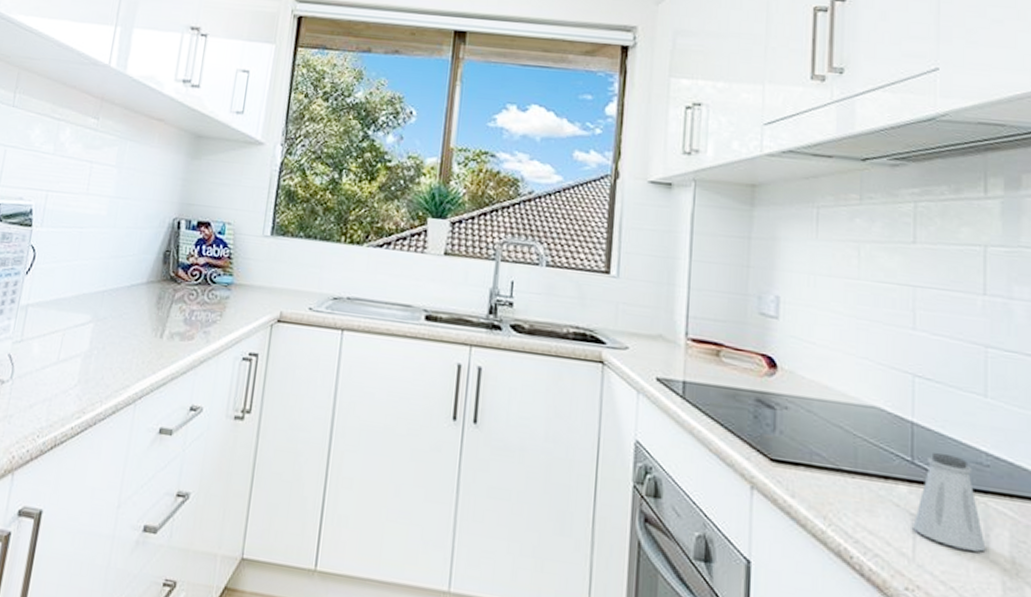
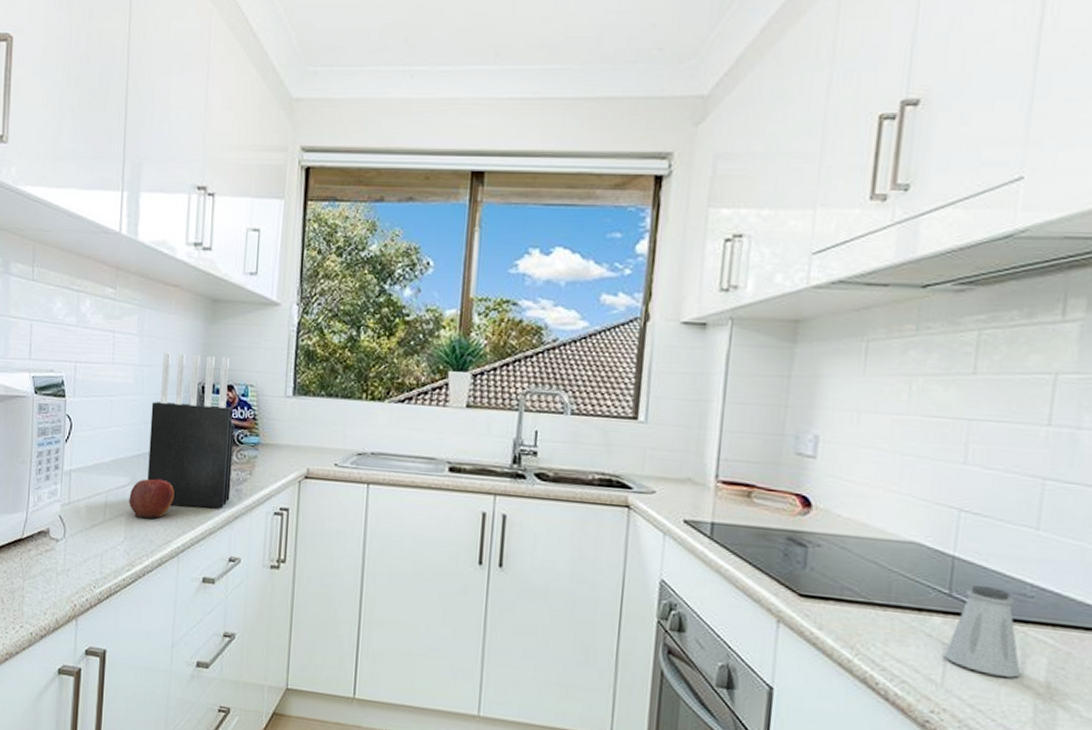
apple: none [87,317,139,362] -> present [129,478,175,519]
knife block: none [110,185,209,351] -> present [147,352,235,508]

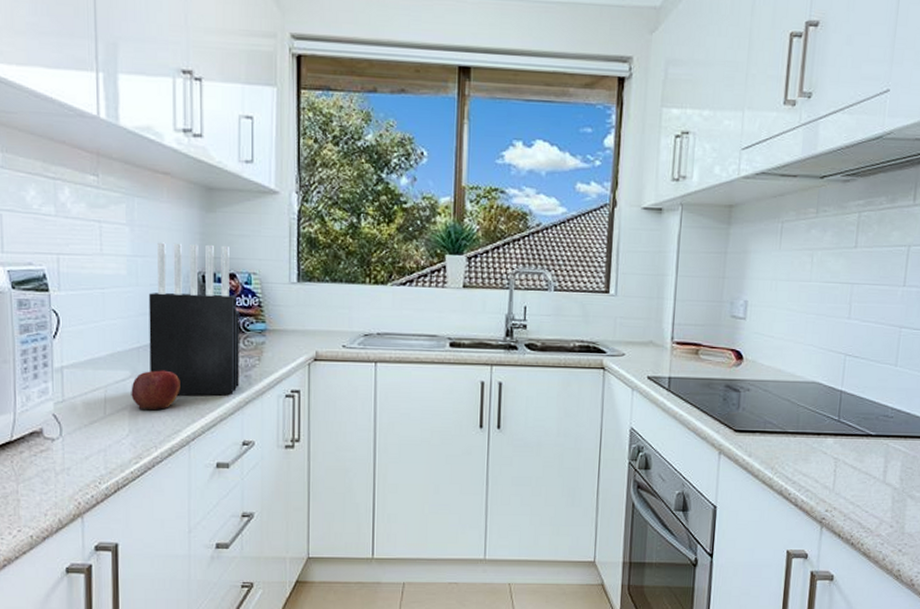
saltshaker: present [944,584,1021,678] -> none [835,411,884,479]

